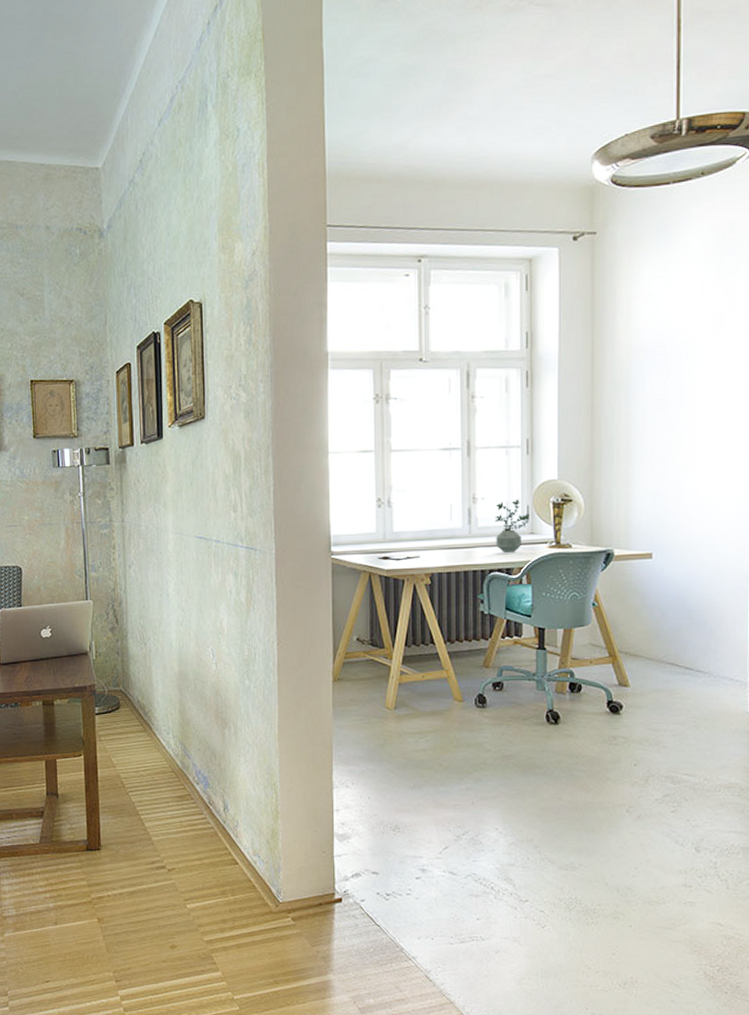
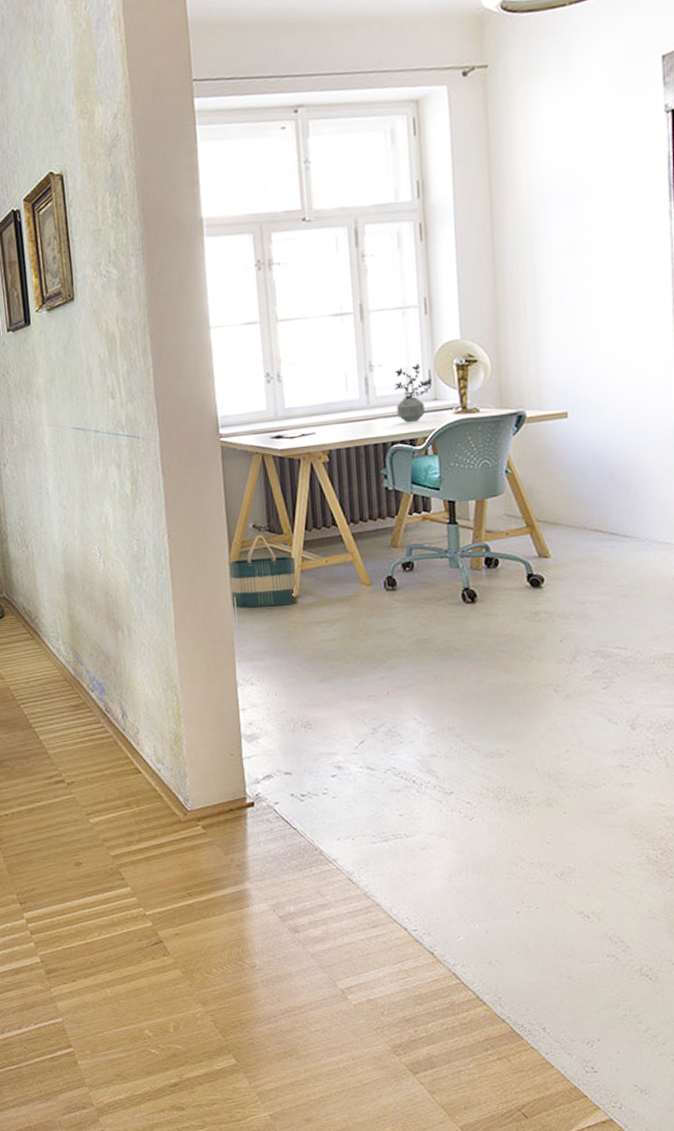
tote bag: none [332,648,395,715] -> present [229,535,298,608]

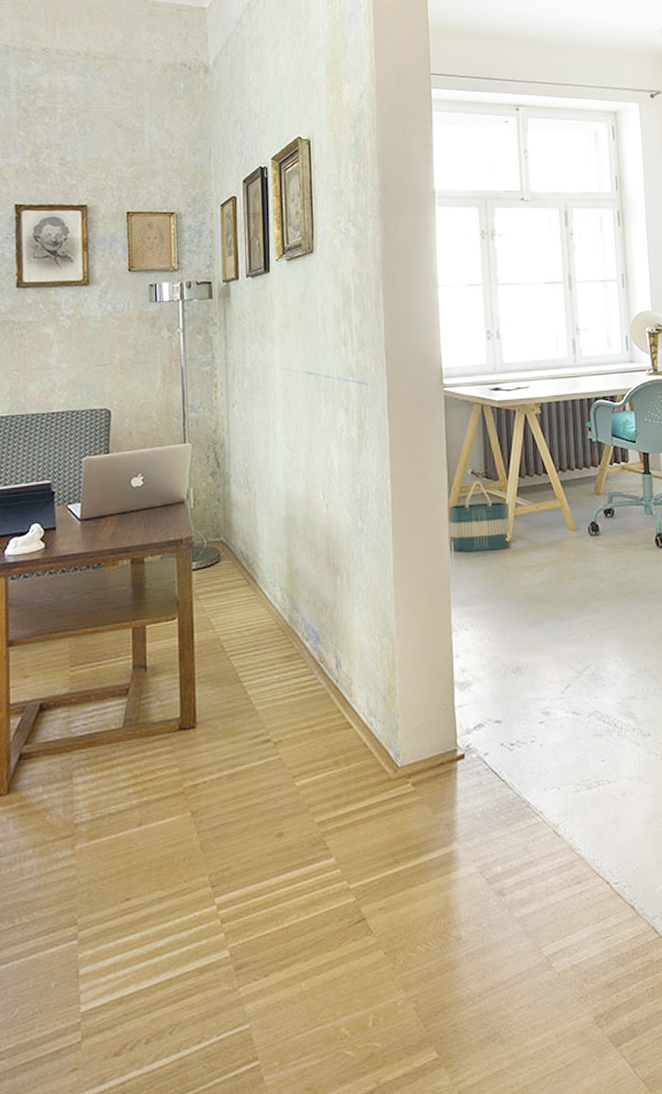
potted plant: present [394,363,432,423] -> none [597,330,628,382]

